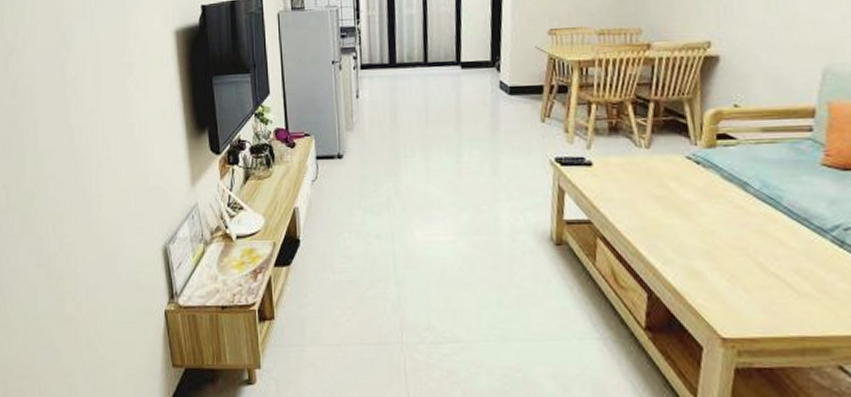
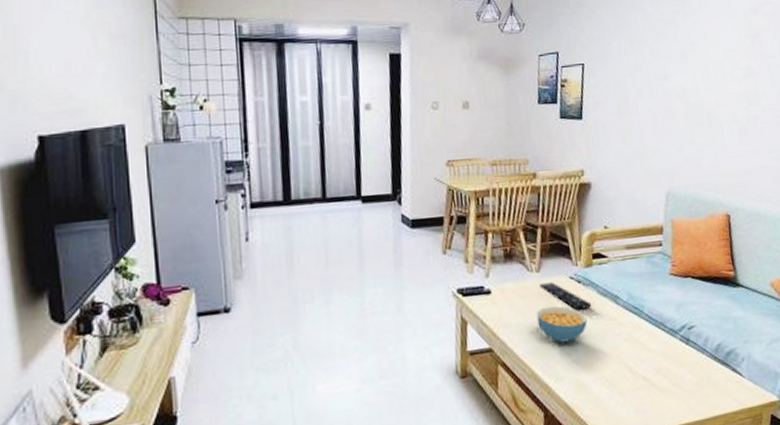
cereal bowl: none [644,185,706,225] -> present [536,305,588,343]
remote control: none [649,160,713,193] -> present [540,282,592,310]

